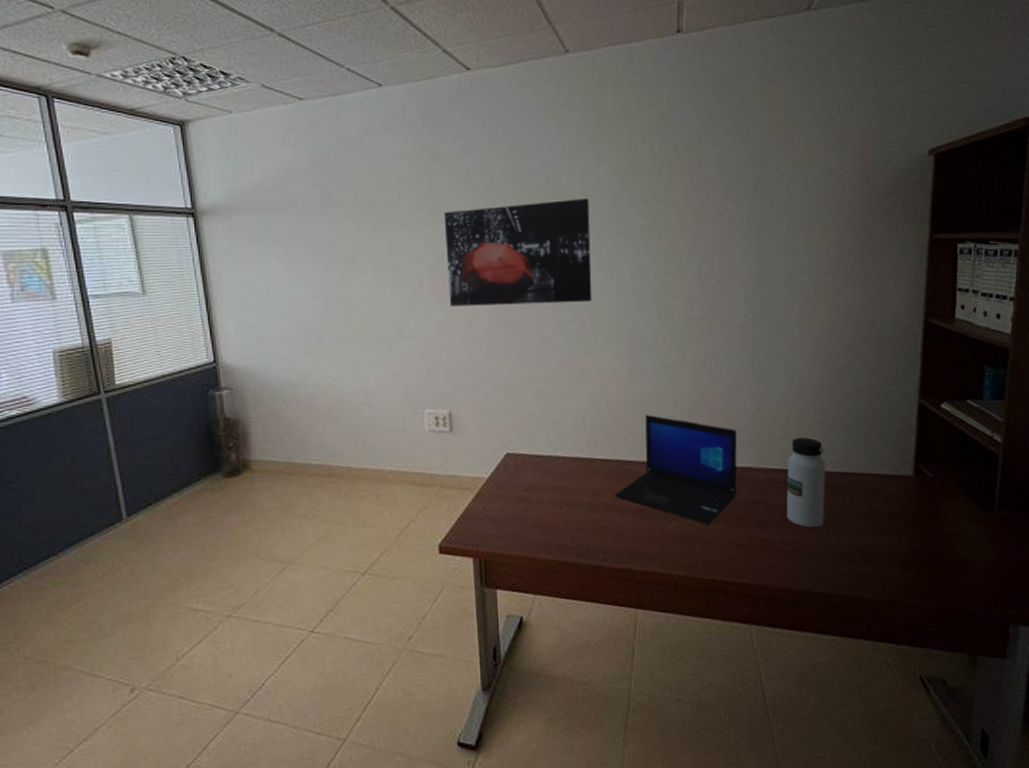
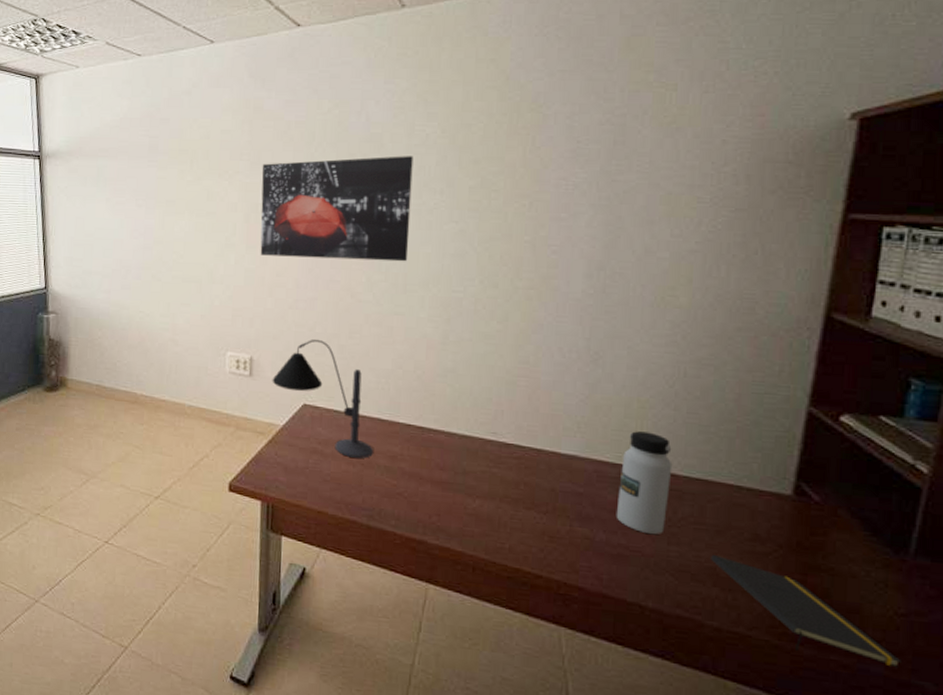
desk lamp: none [473,386,576,500] -> present [272,339,373,459]
laptop: present [615,414,737,525] -> none [414,383,563,510]
notepad: none [860,536,996,607] -> present [711,554,902,668]

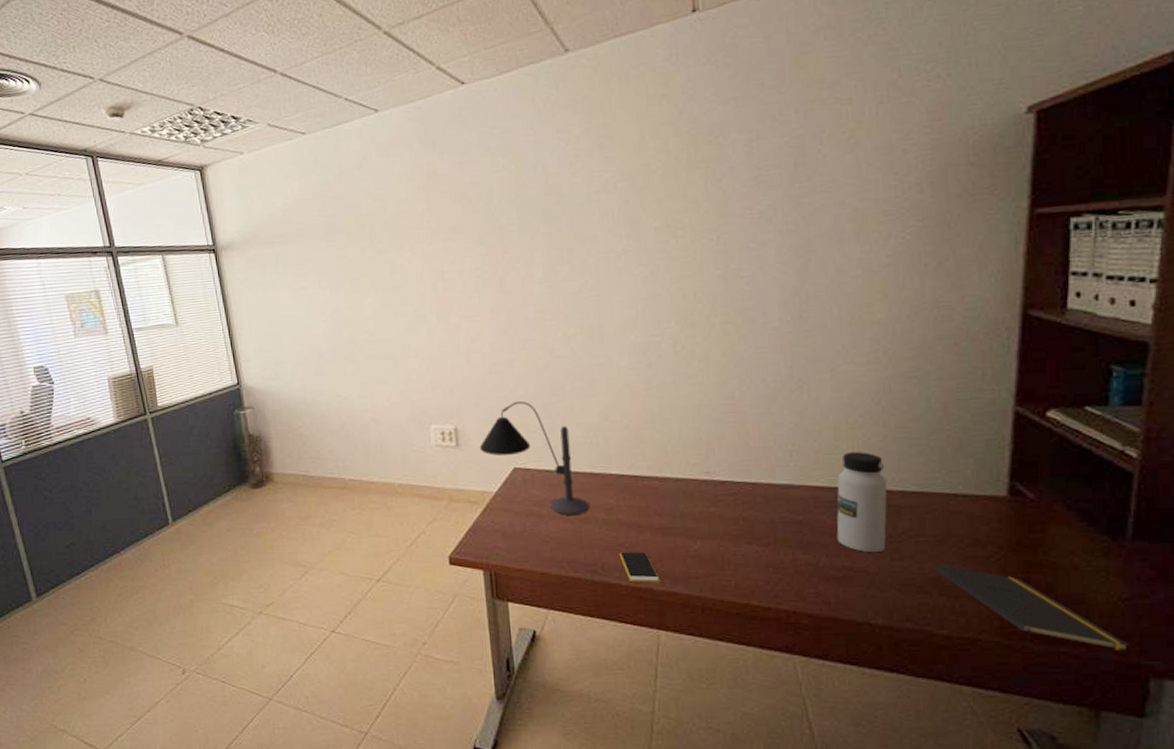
wall art: present [260,156,413,262] -> none [443,203,602,323]
smartphone: none [397,501,435,537] -> present [619,551,660,584]

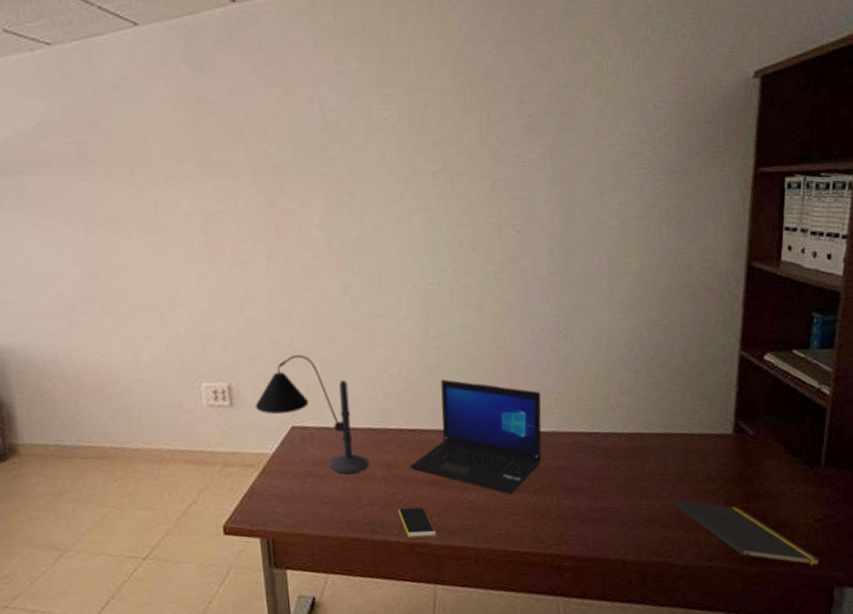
laptop: none [632,427,775,545] -> present [410,379,542,494]
water bottle: present [836,452,888,552] -> none [595,397,638,493]

